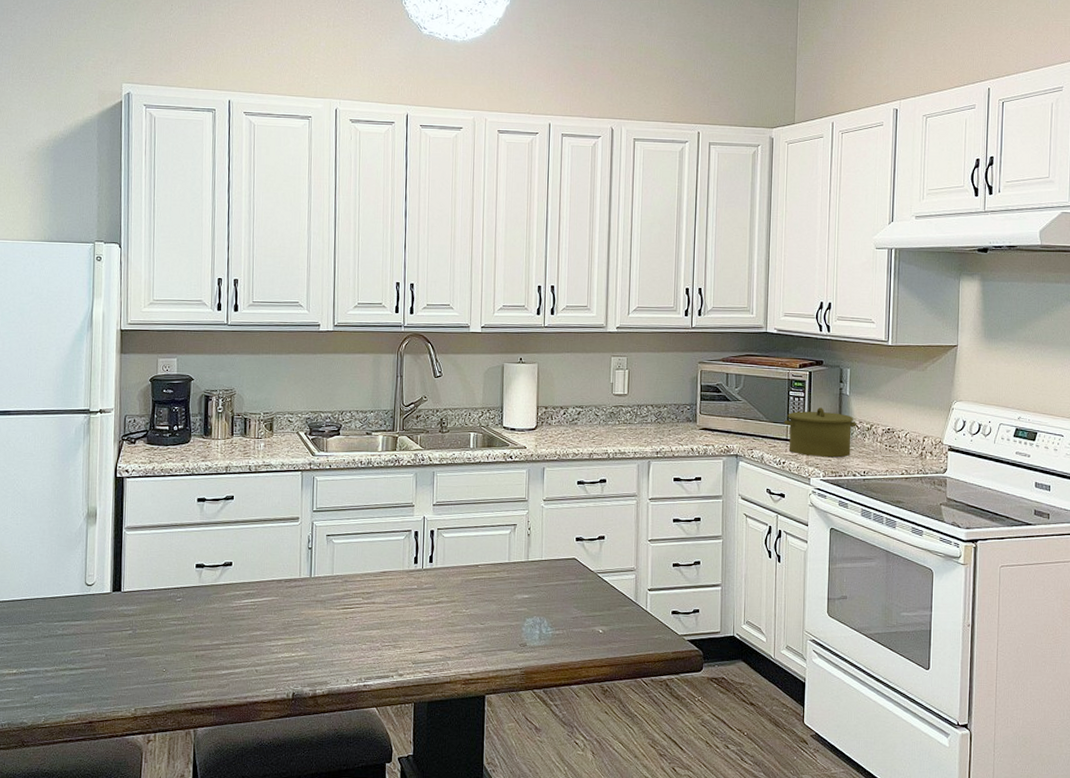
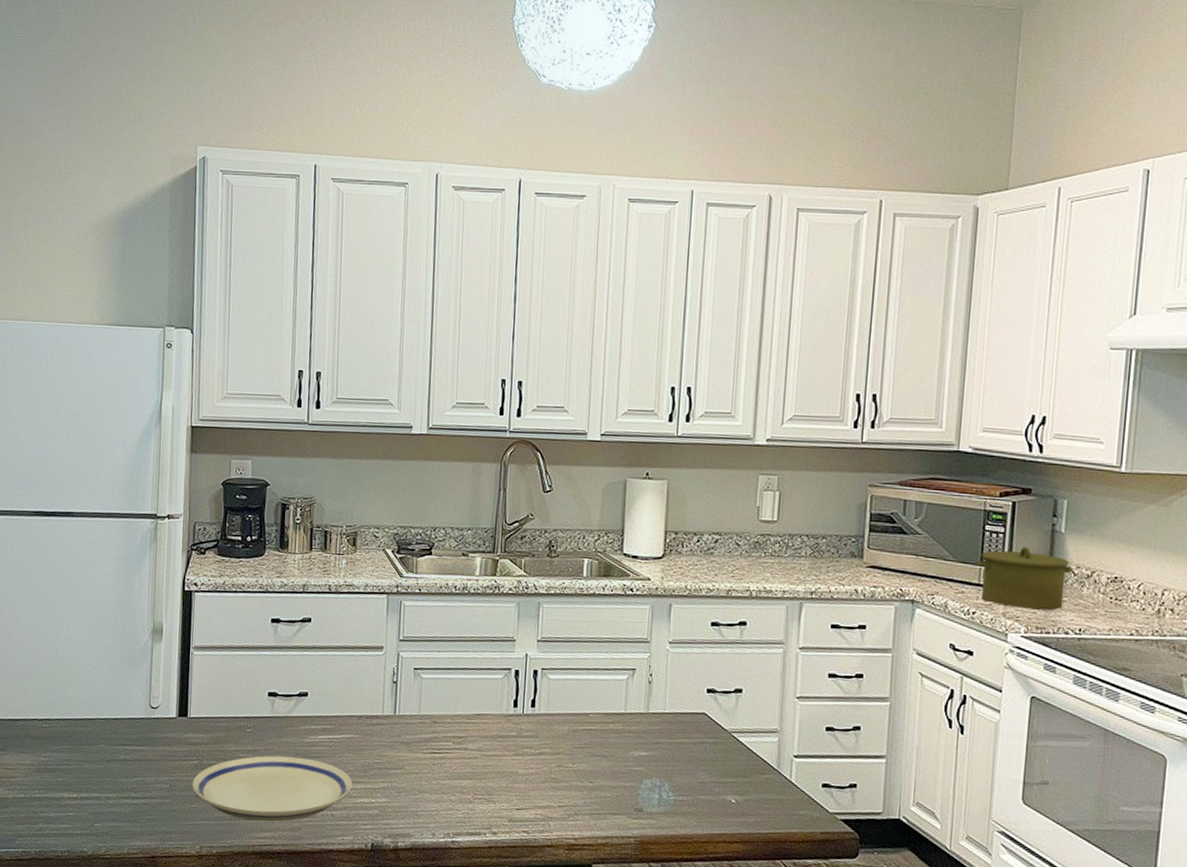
plate: none [126,620,275,681] -> present [192,755,353,822]

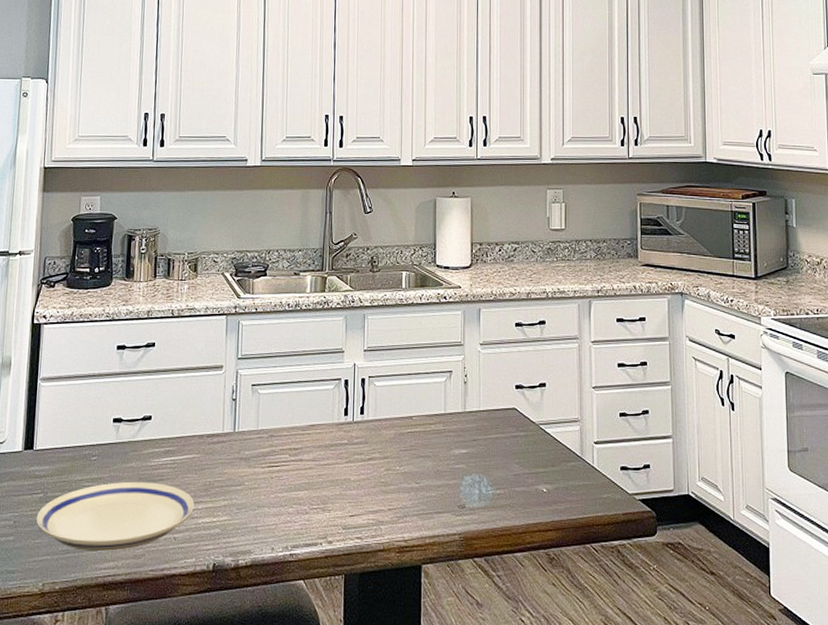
cooking pot: present [976,547,1074,610] -> none [729,241,807,295]

